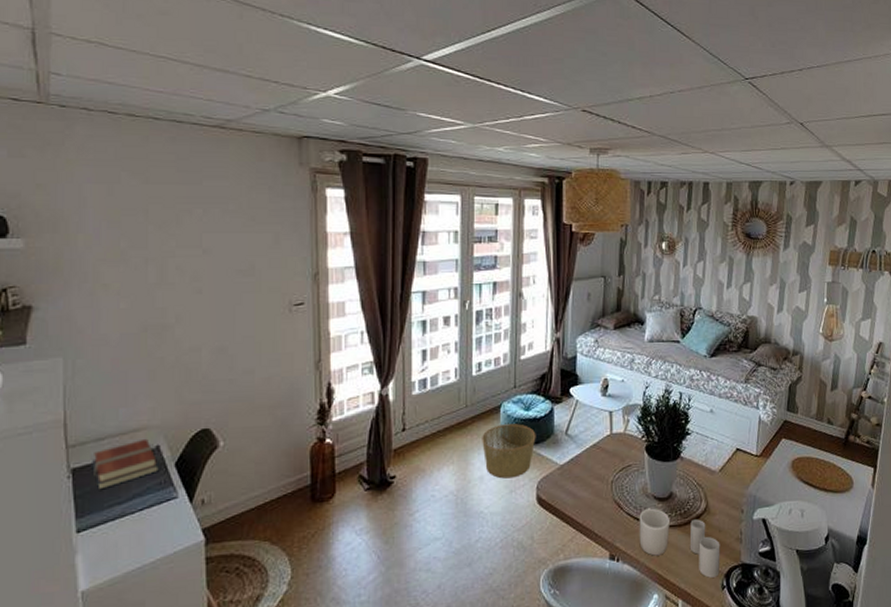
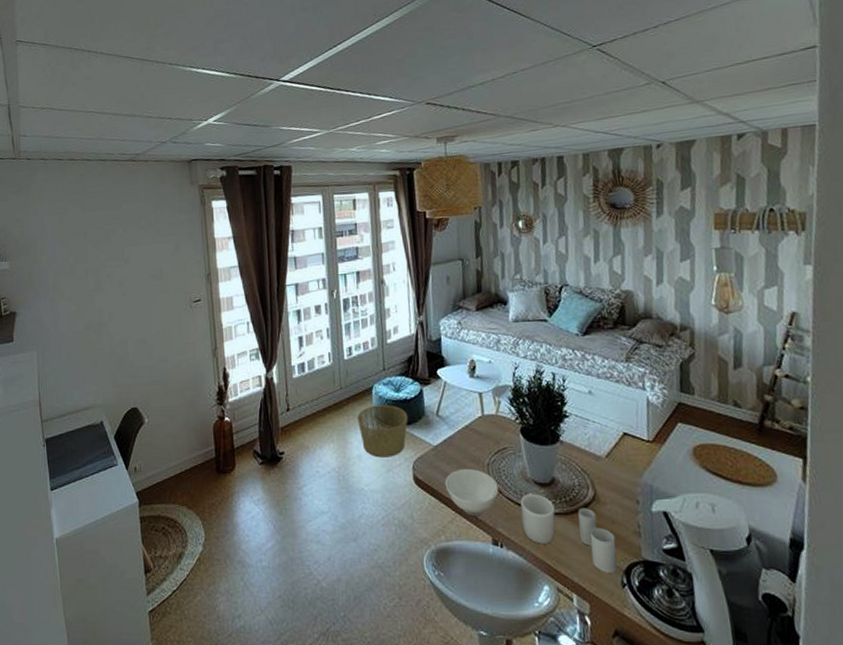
books: present [92,438,160,490] -> none [58,415,104,456]
bowl: none [568,486,620,534] -> present [444,468,499,517]

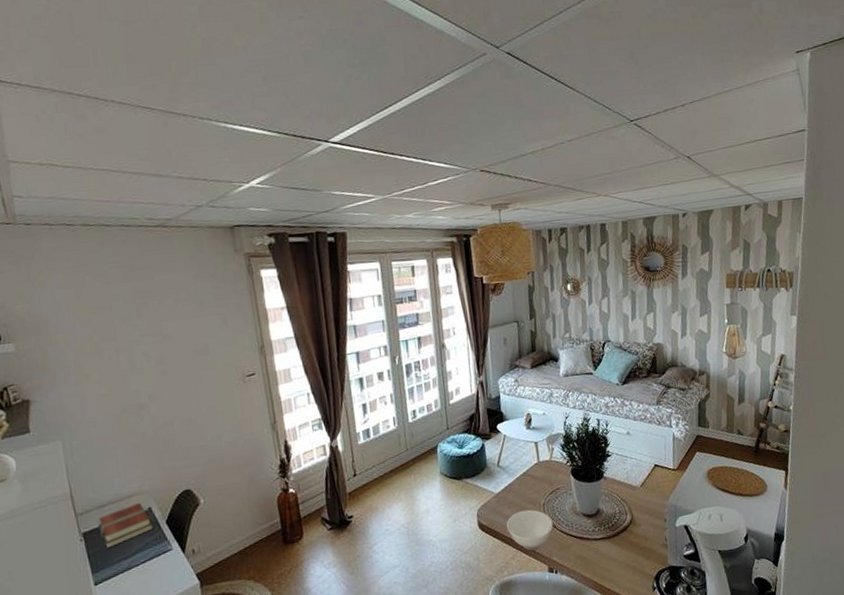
books: none [58,415,104,456] -> present [98,502,155,549]
basket: present [357,405,408,458] -> none [423,460,472,510]
mug: present [520,492,556,544] -> none [571,523,601,566]
cup: present [578,508,618,573] -> none [618,530,650,581]

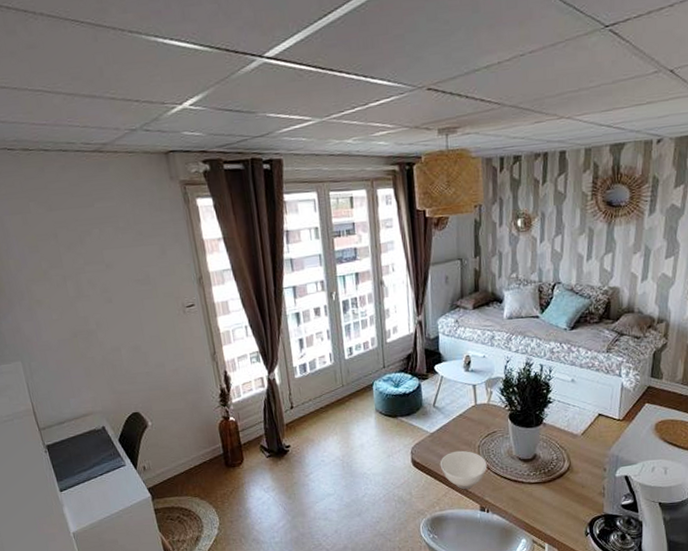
books: present [98,502,155,549] -> none [59,421,109,461]

